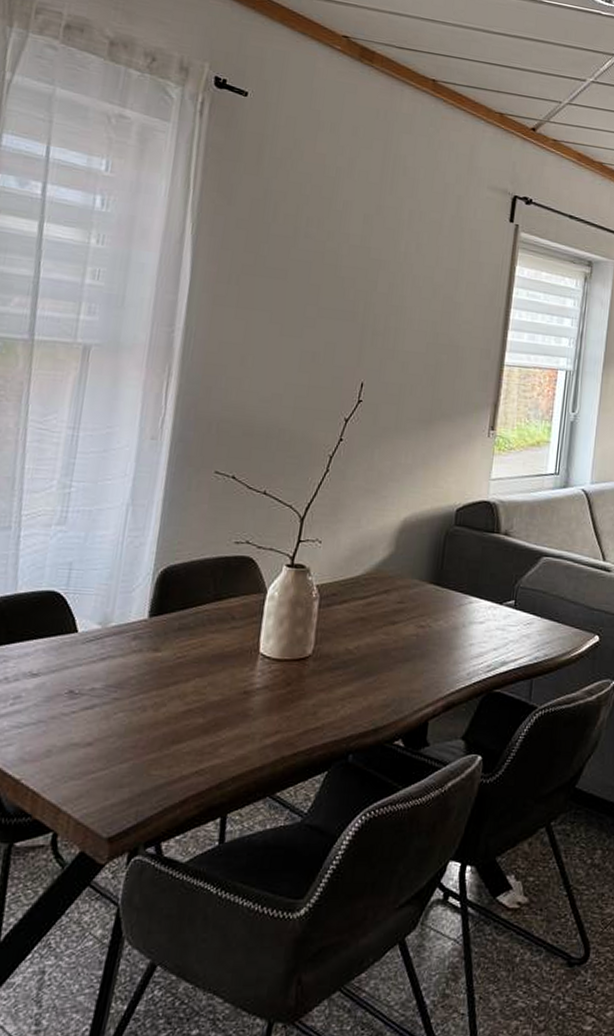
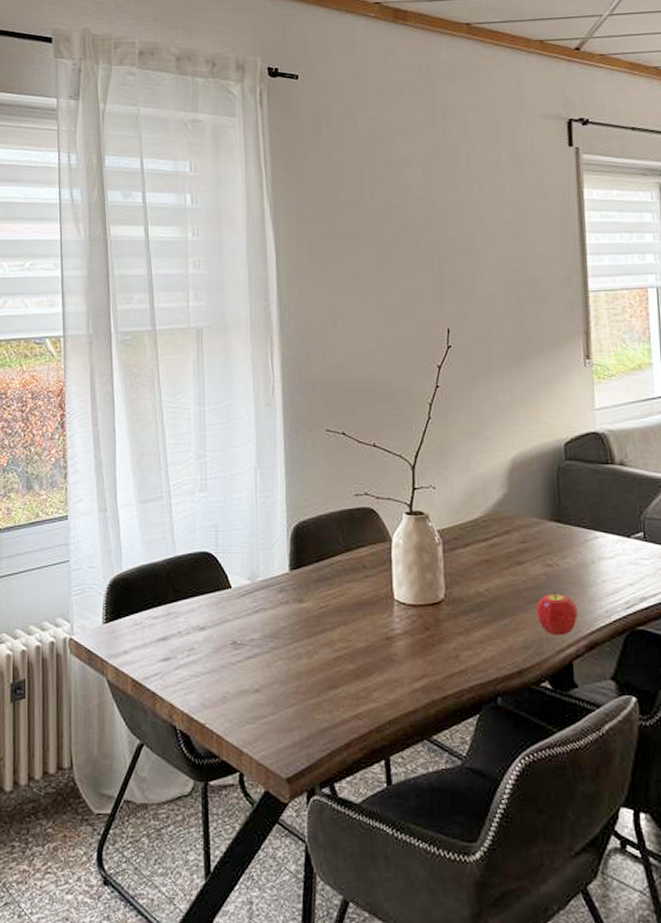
fruit: none [401,653,441,696] -> present [535,593,578,636]

